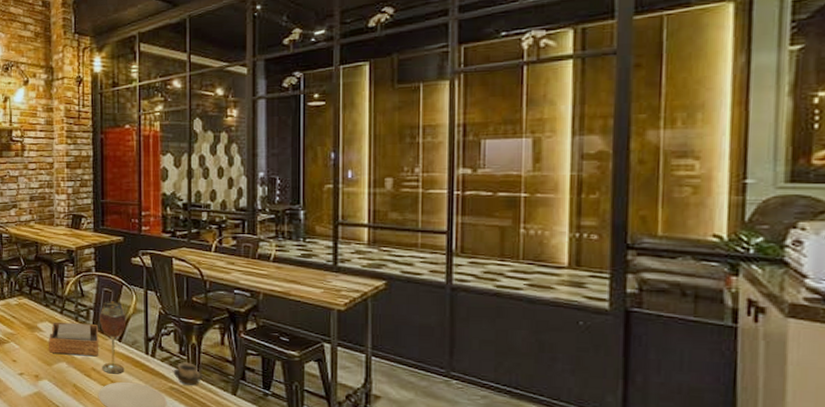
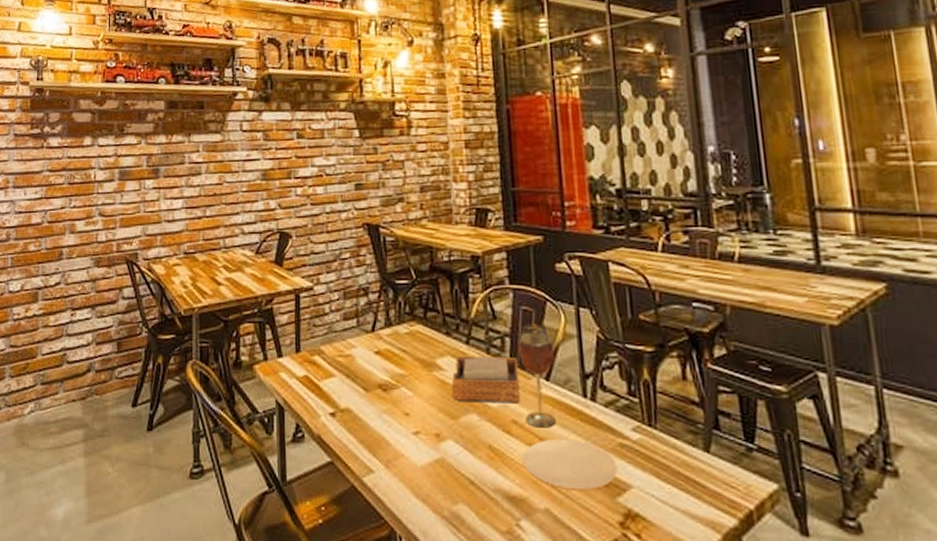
cup: present [173,362,203,385] -> none [622,407,663,440]

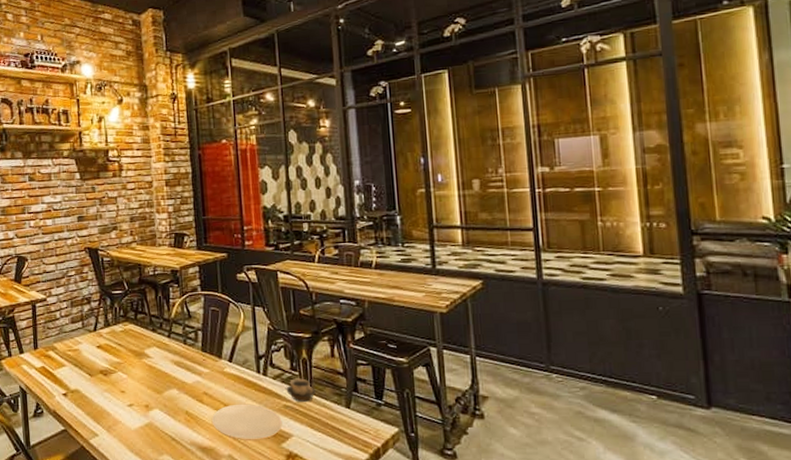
napkin holder: present [452,356,521,404] -> none [157,345,210,380]
wineglass: present [519,324,557,428] -> none [208,320,237,397]
cup: none [622,407,663,440] -> present [286,378,316,402]

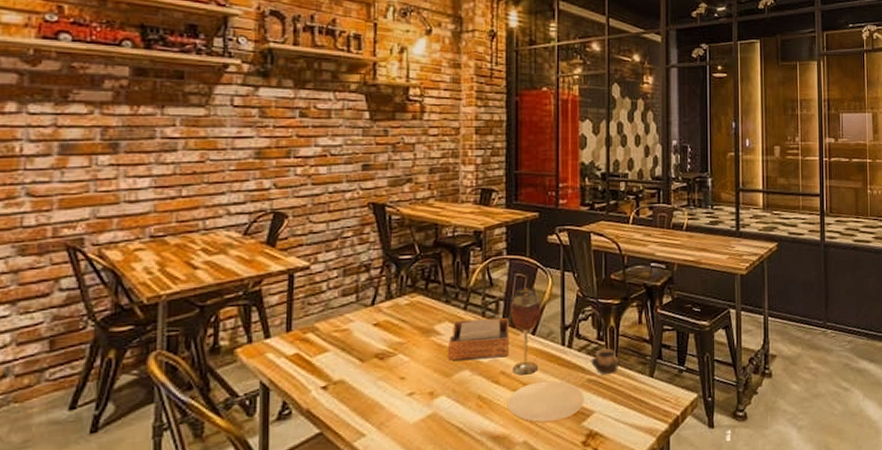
napkin holder: none [157,345,210,380] -> present [447,317,510,361]
wineglass: none [208,320,237,397] -> present [511,287,541,375]

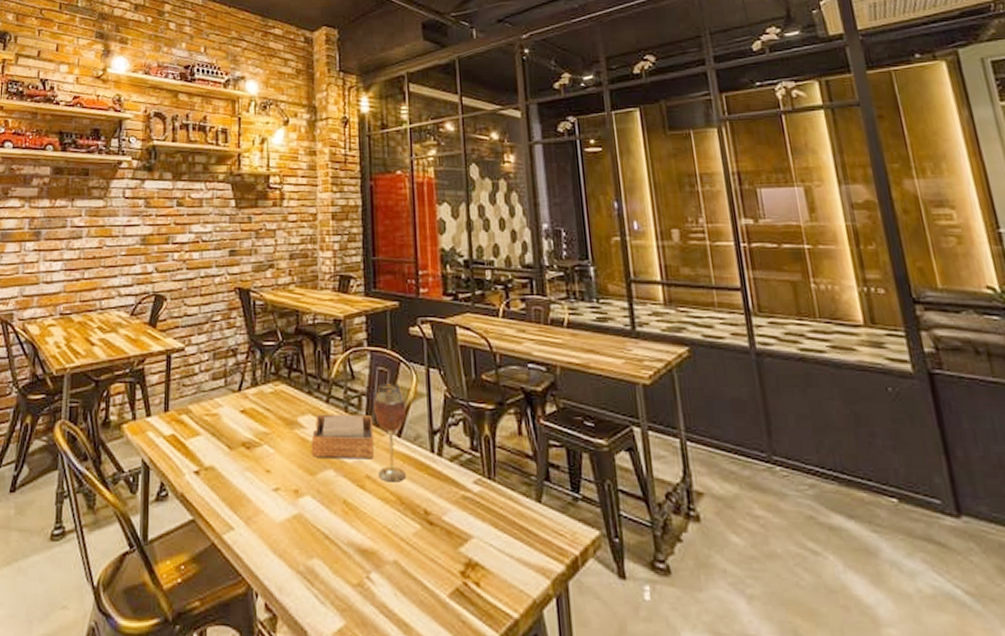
plate: present [507,380,584,424] -> none [374,492,460,542]
cup: present [591,348,621,374] -> none [465,461,500,492]

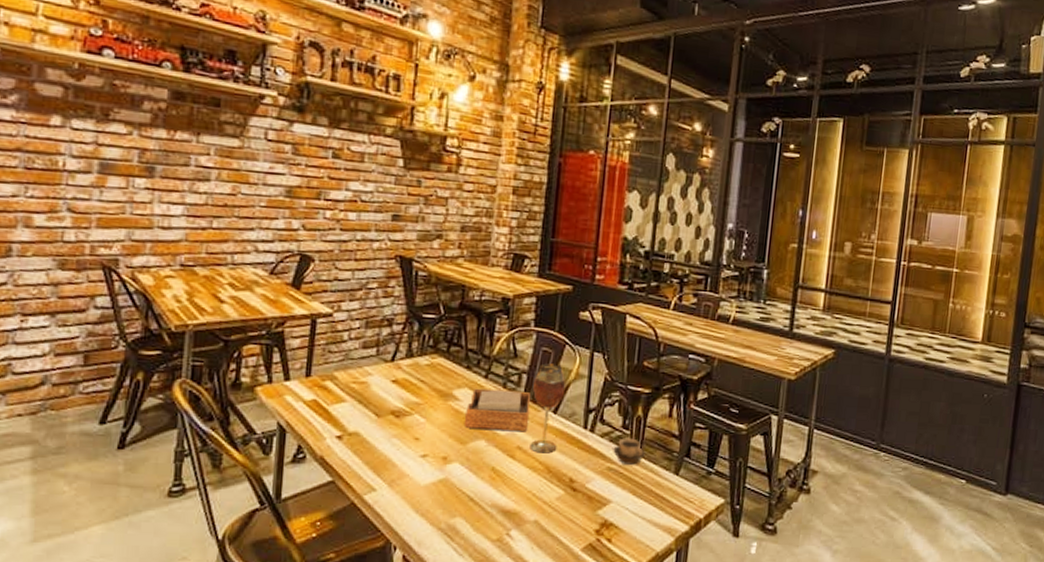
cup: none [465,461,500,492] -> present [613,438,645,465]

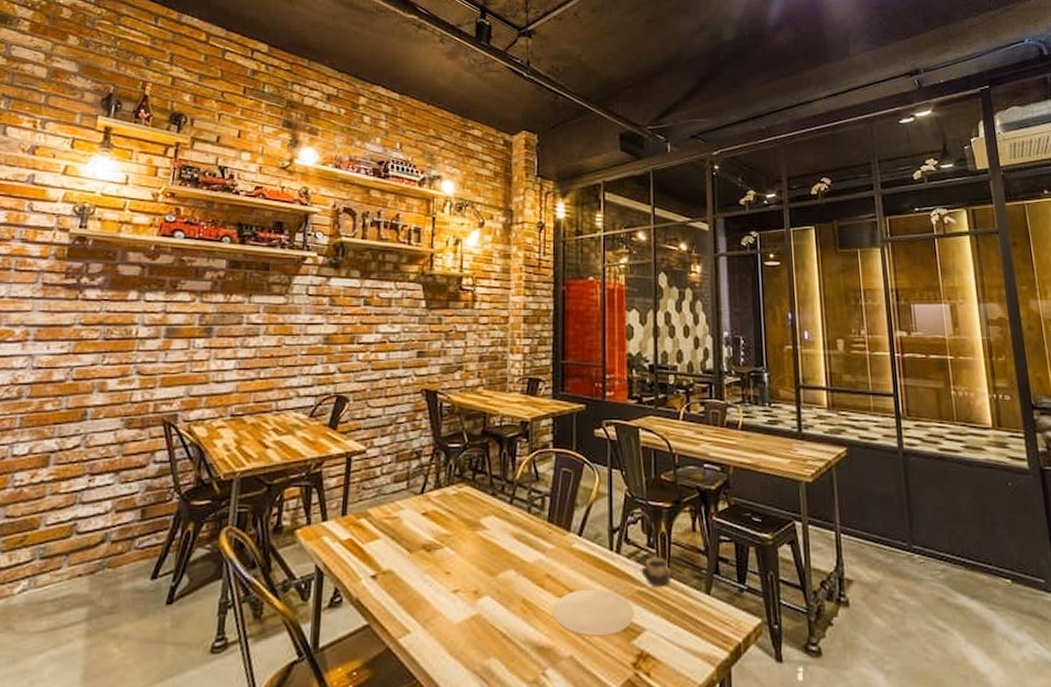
napkin holder: present [464,388,531,432] -> none [492,514,556,559]
plate: none [521,462,603,505] -> present [552,589,635,637]
wineglass: present [530,363,566,454] -> none [557,484,588,580]

